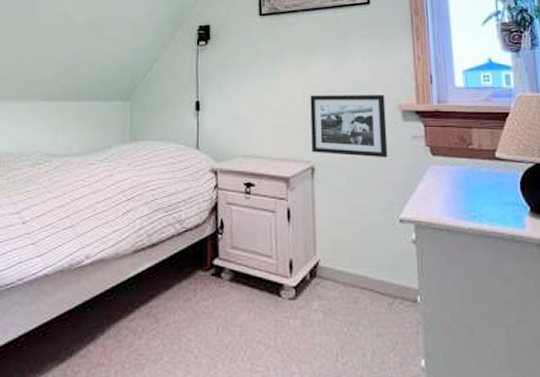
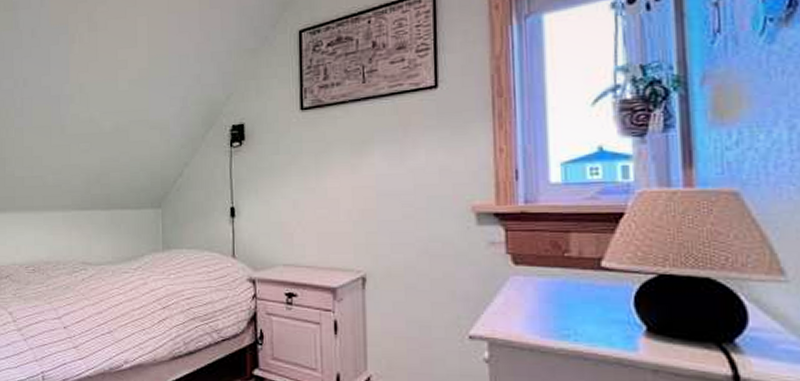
picture frame: present [310,95,388,158] -> none [361,195,457,268]

